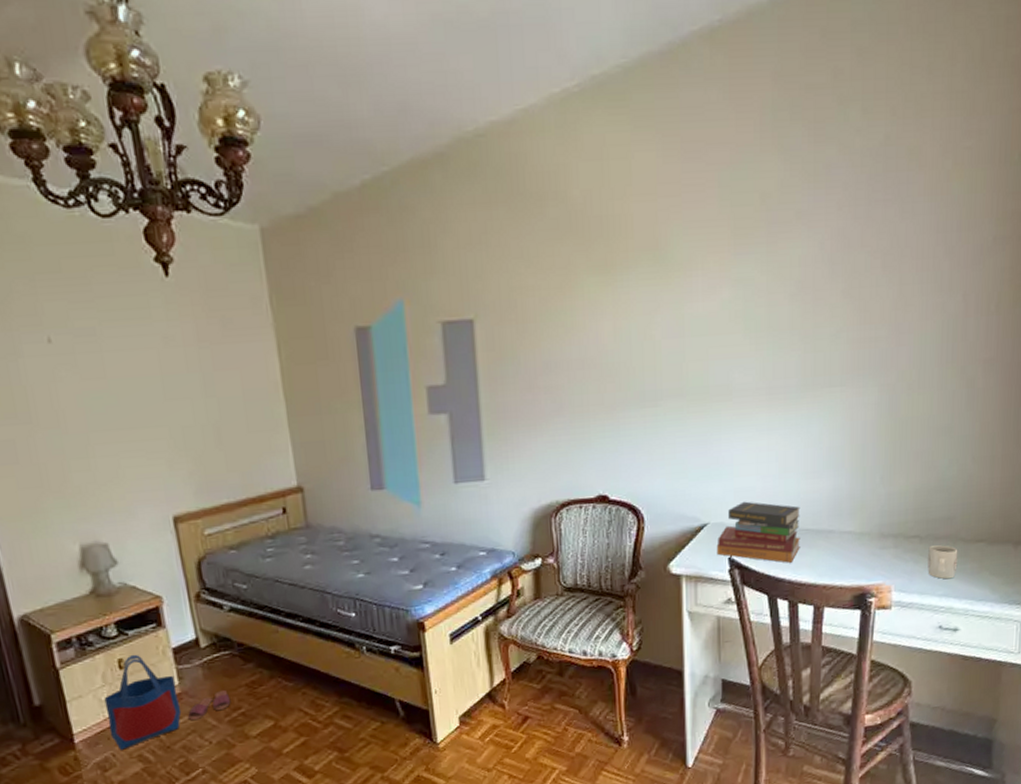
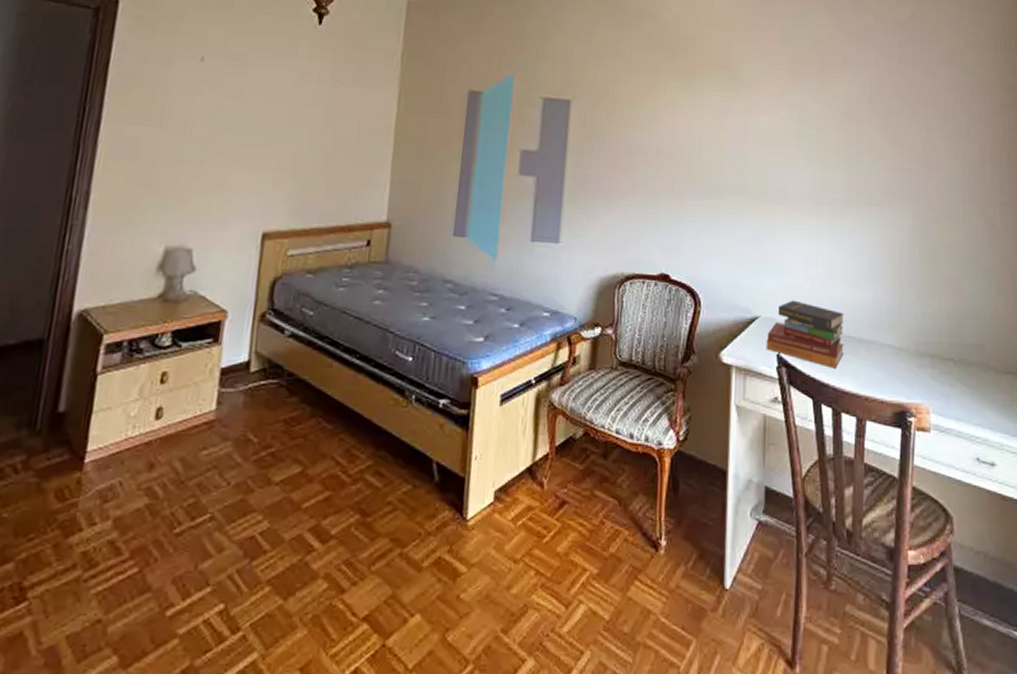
tote bag: present [104,654,182,750] -> none [125,369,214,478]
slippers: present [188,690,231,721] -> none [214,424,264,455]
mug: present [928,545,958,580] -> none [962,371,990,409]

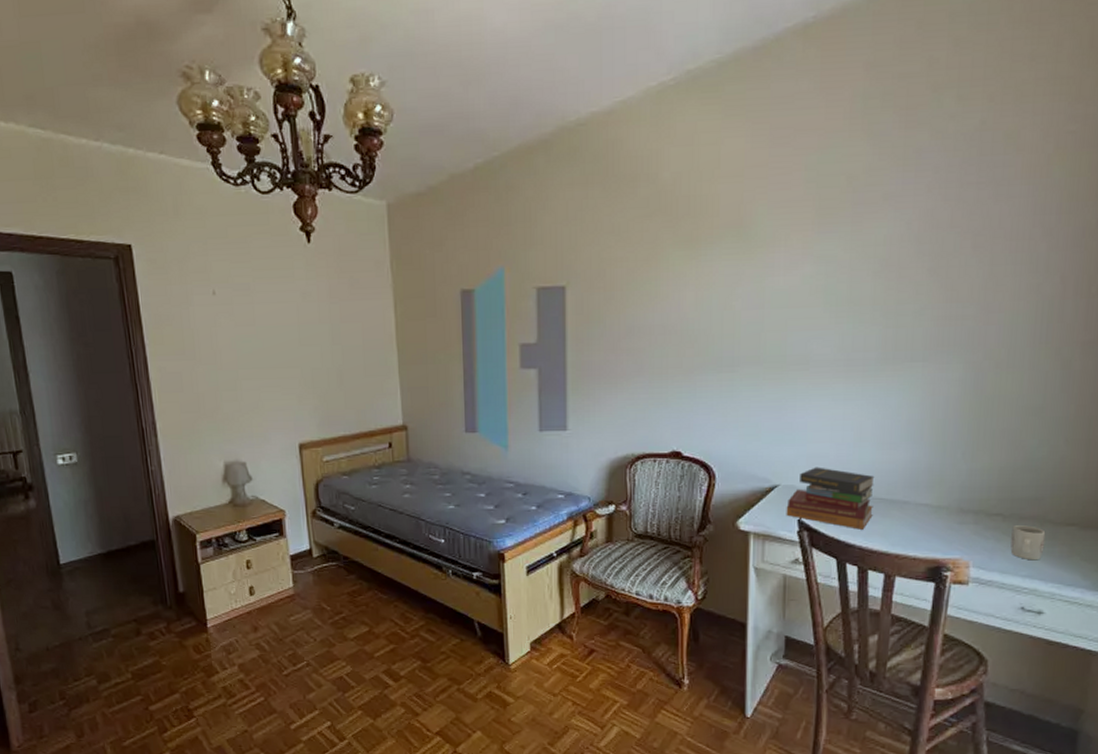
mug: none [962,371,990,409] -> present [1010,525,1046,561]

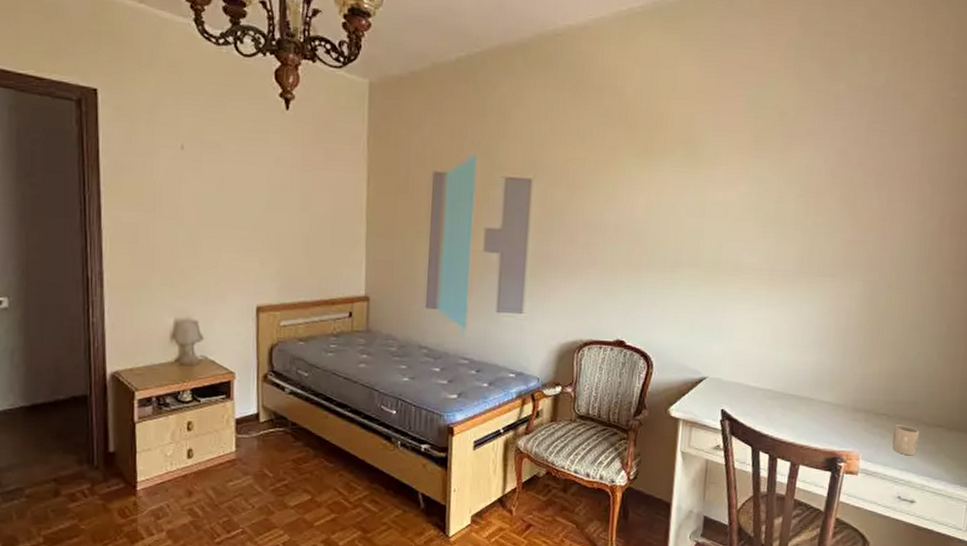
books: present [786,467,875,530] -> none [711,363,787,422]

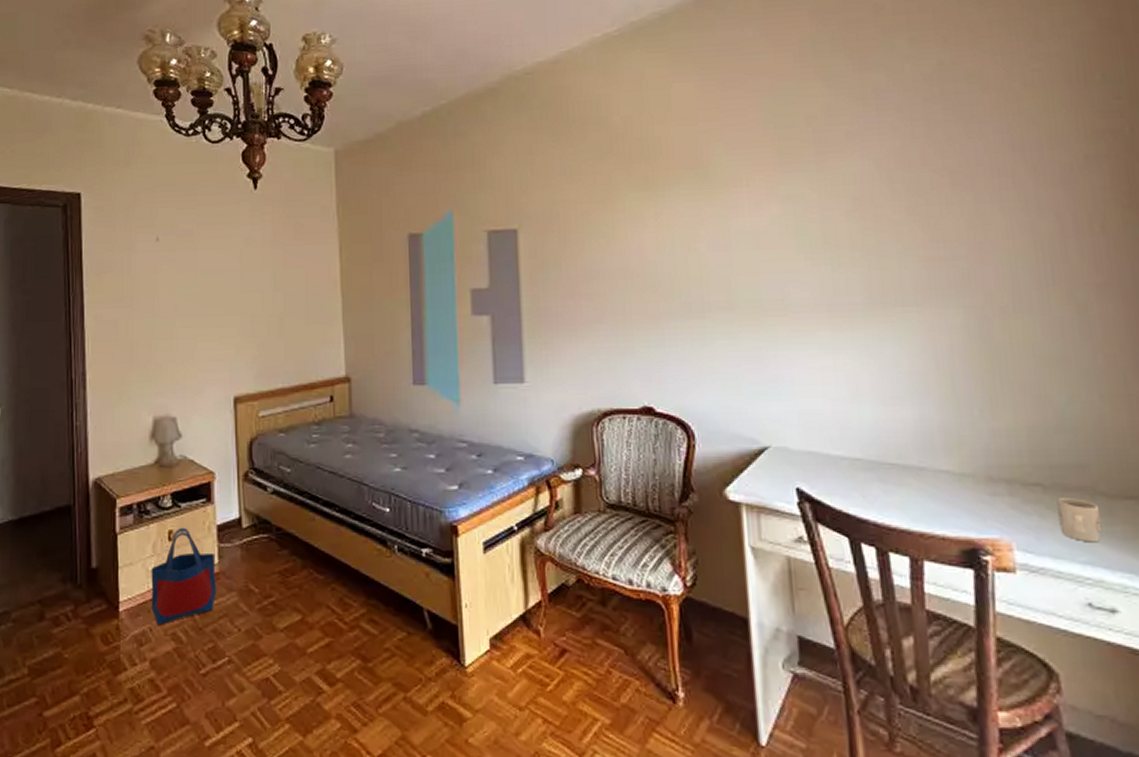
tote bag: none [168,419,234,502] -> present [151,527,217,625]

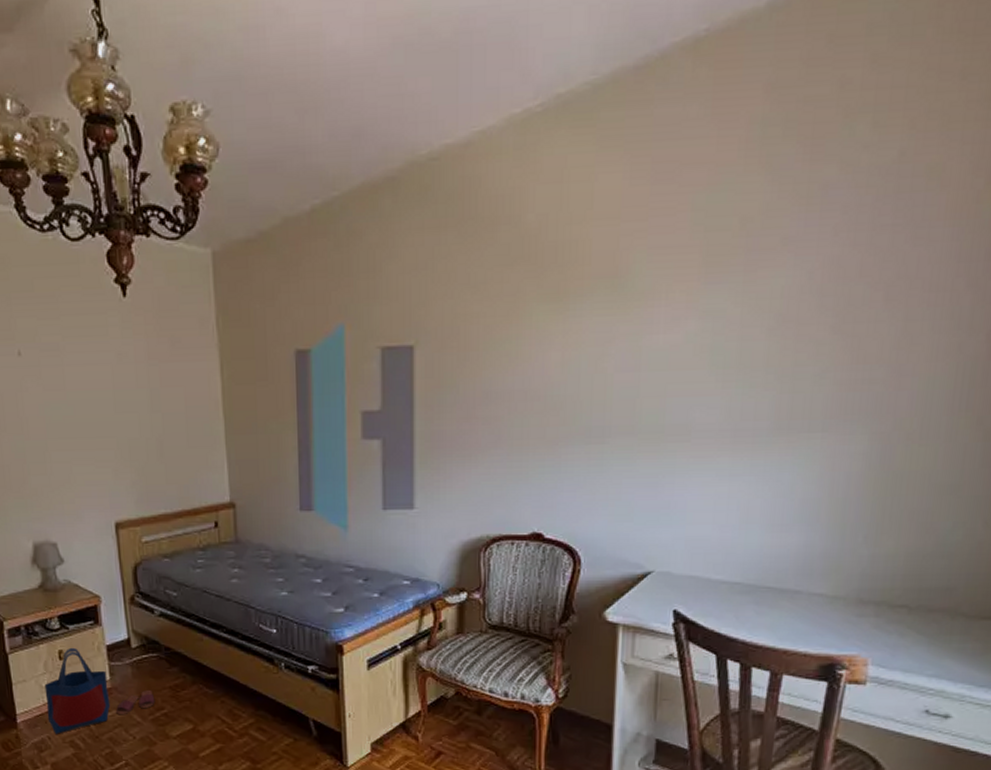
slippers: none [223,575,263,604] -> present [116,690,155,715]
mug: present [1057,498,1102,543] -> none [915,619,957,658]

